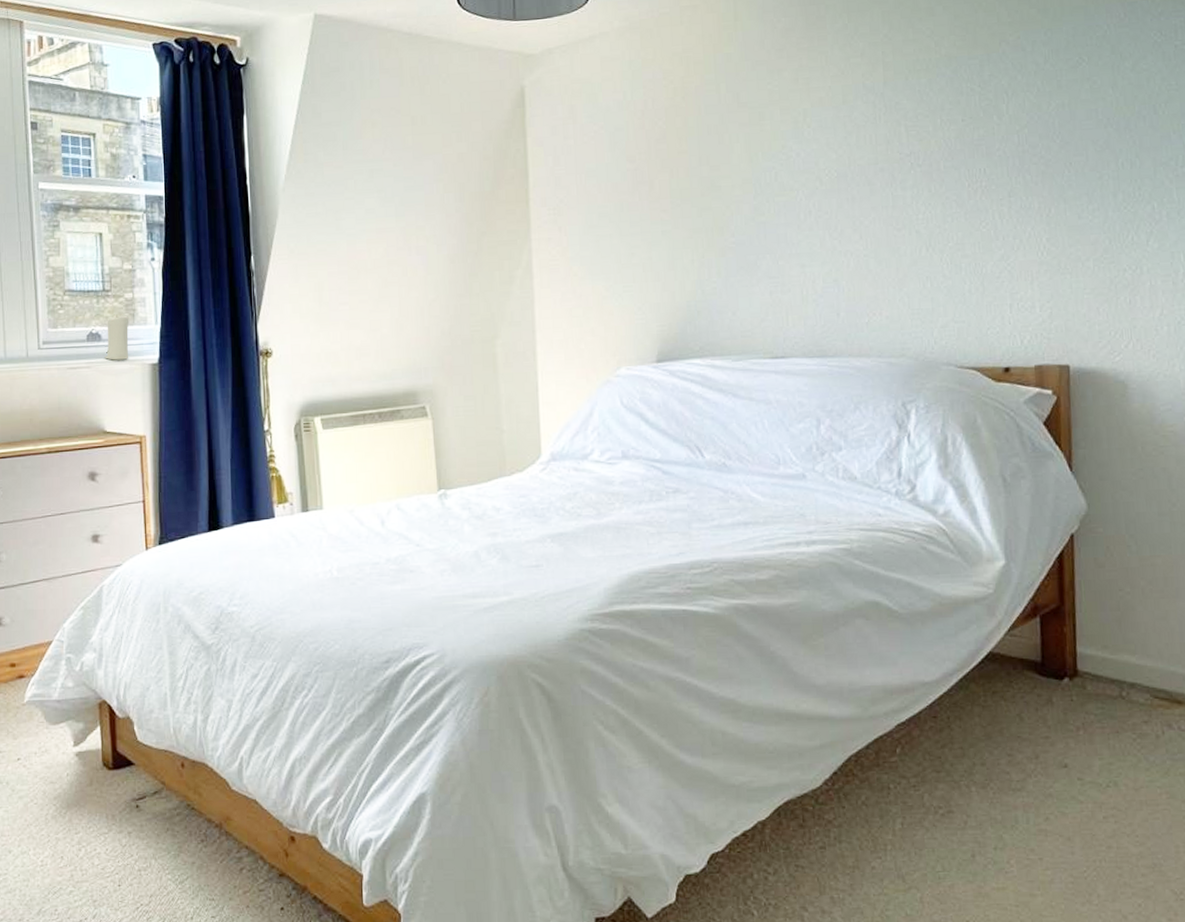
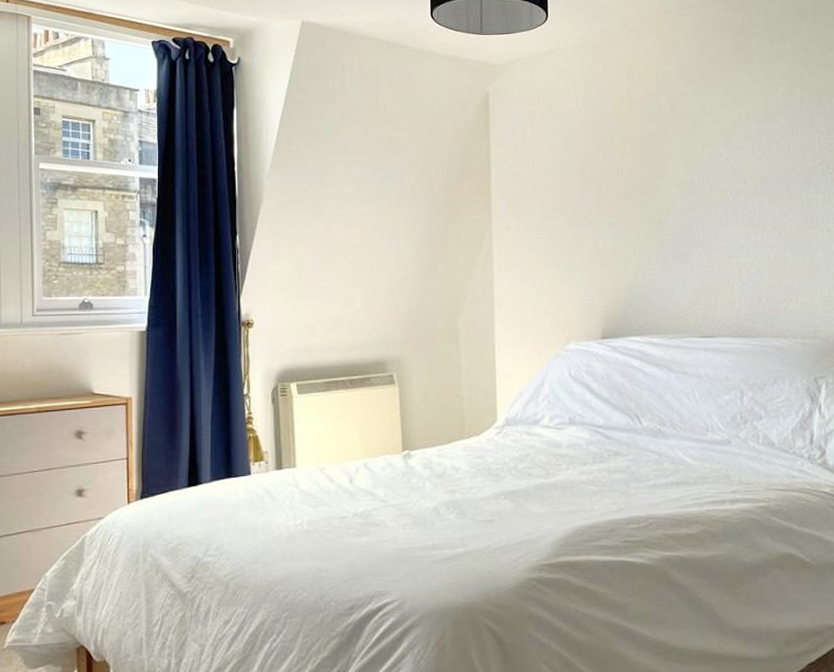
candle: present [105,314,129,361] -> none [96,285,120,328]

